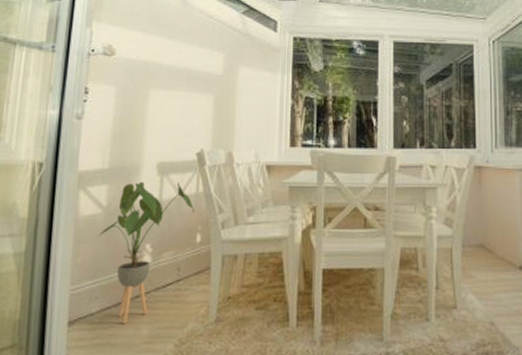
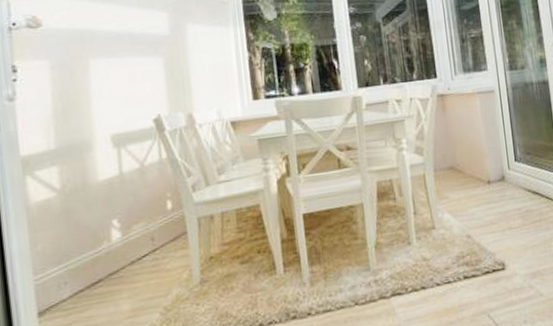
house plant: present [98,181,195,325] -> none [56,151,161,304]

